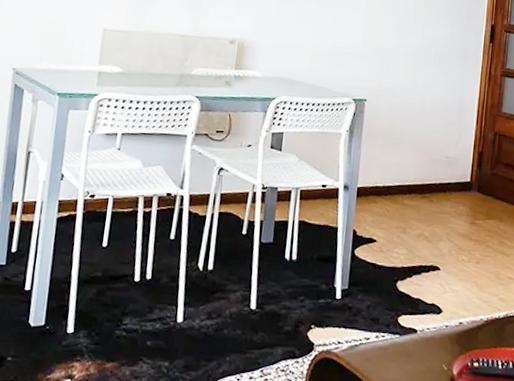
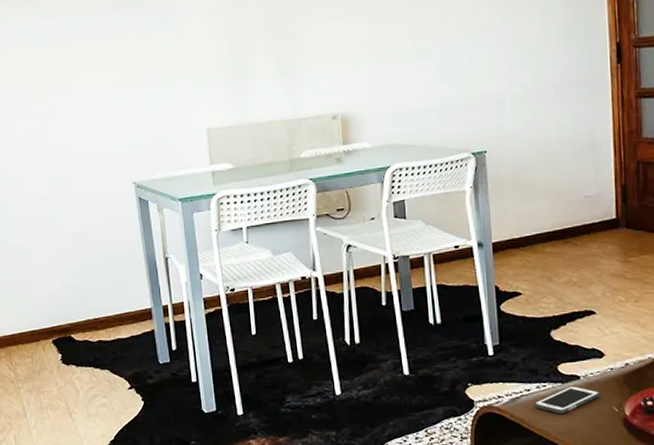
cell phone: none [371,339,434,367] -> present [534,386,601,415]

